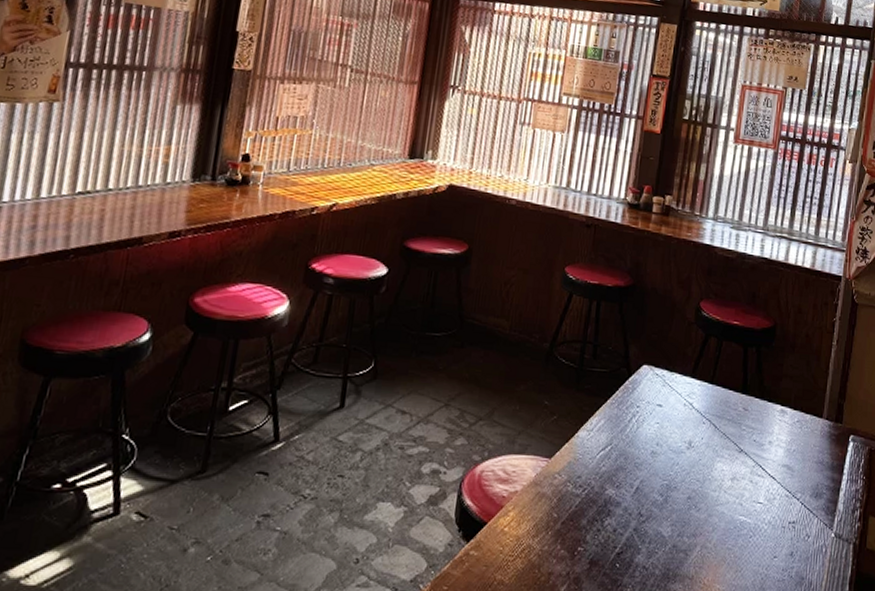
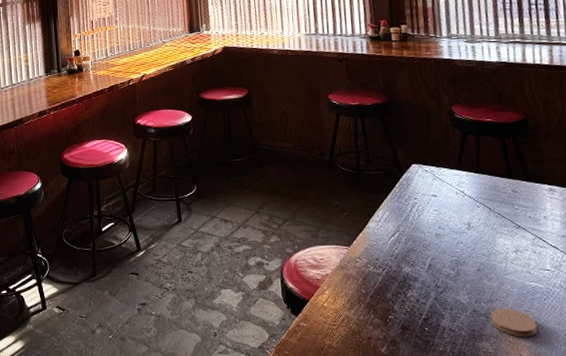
coaster: none [690,544,737,580] -> present [490,308,538,337]

